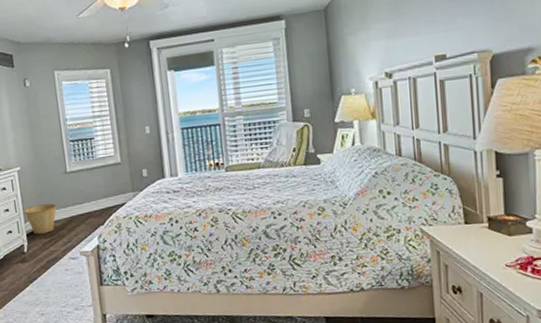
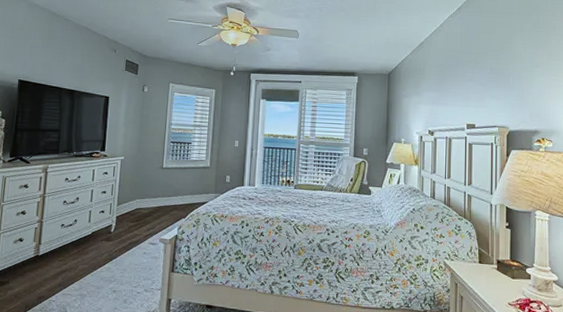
basket: present [23,203,57,234] -> none [118,191,148,218]

